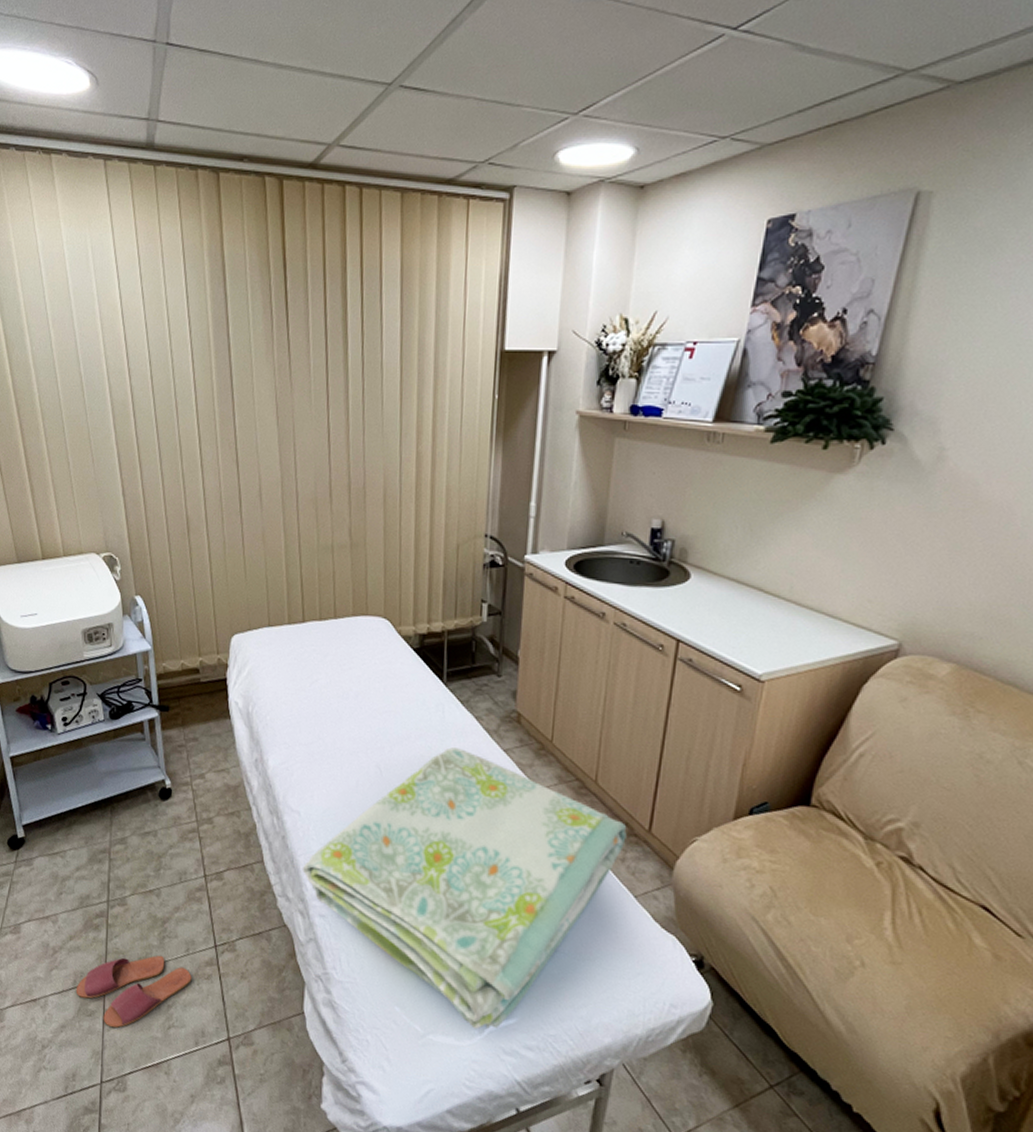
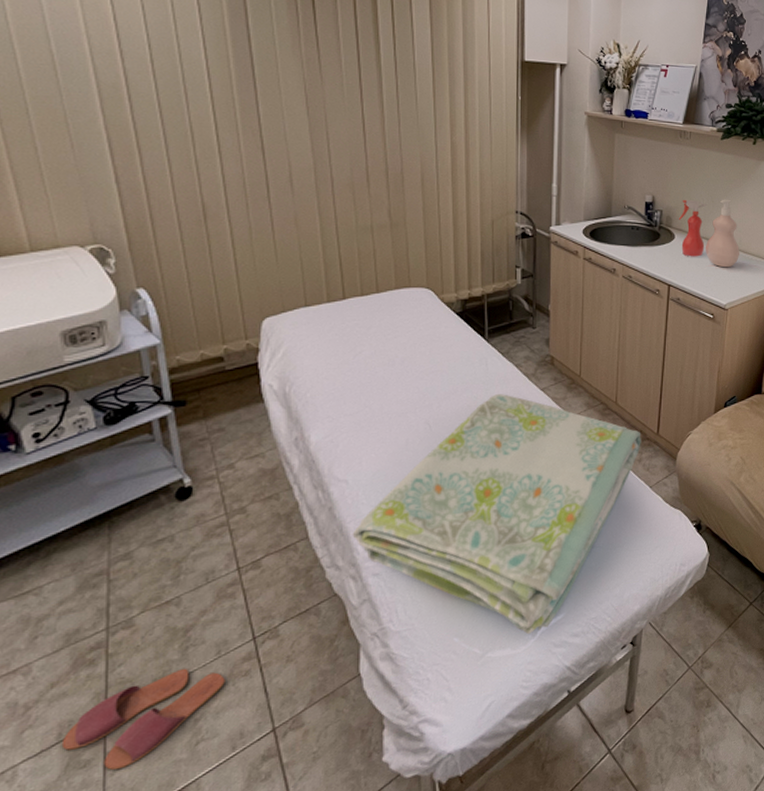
spray bottle: none [697,525,743,606] -> present [678,199,708,257]
soap bottle: none [734,527,789,624] -> present [705,199,739,268]

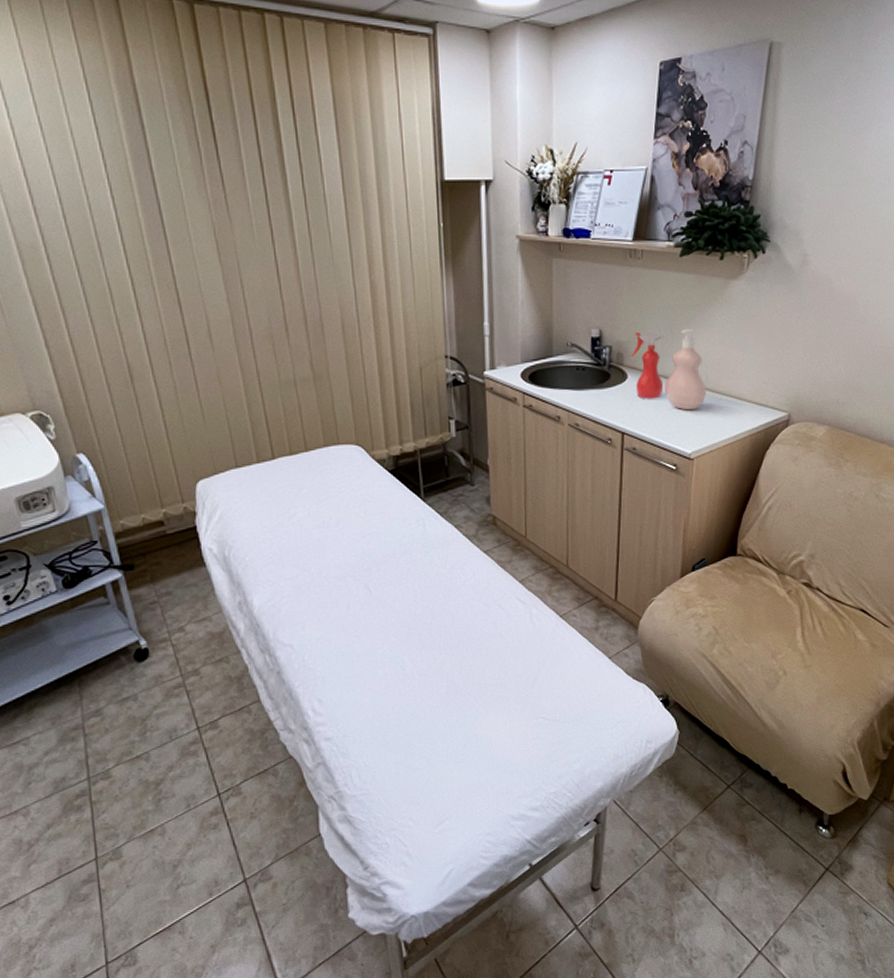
slippers: present [61,668,225,771] -> none [62,818,197,906]
towel: present [352,394,641,635] -> none [301,557,598,806]

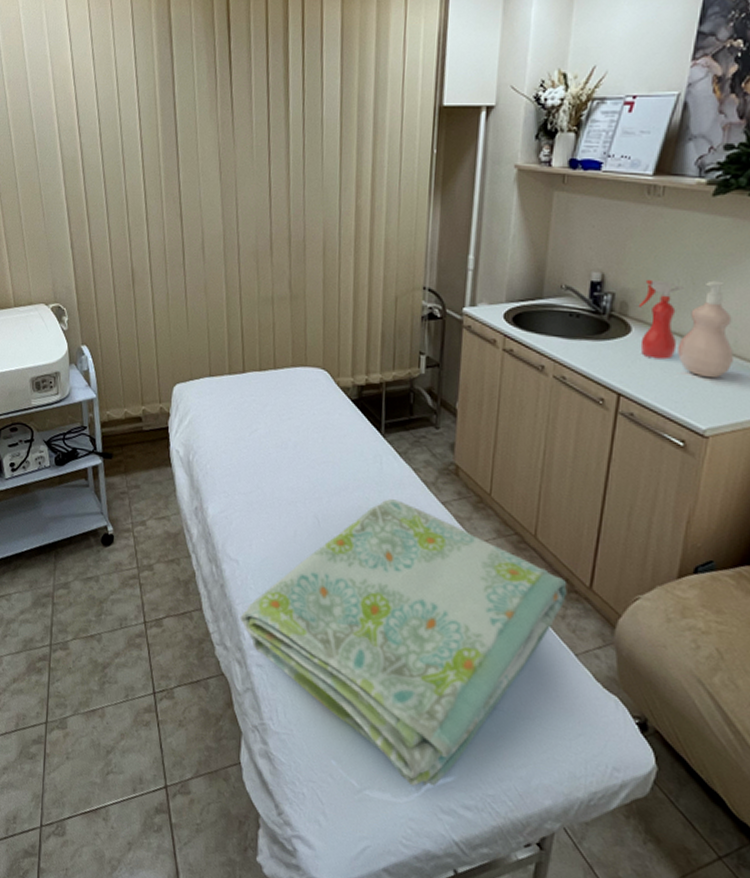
towel: none [301,557,598,806] -> present [240,499,567,787]

